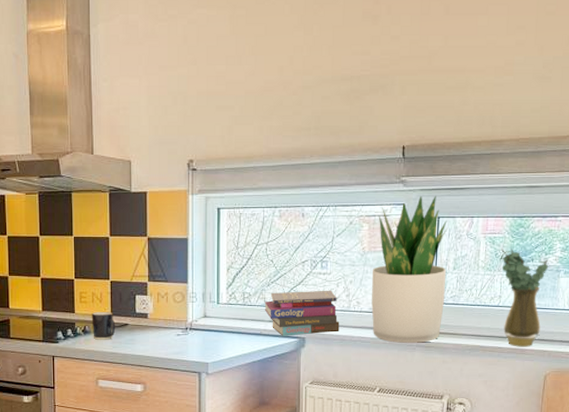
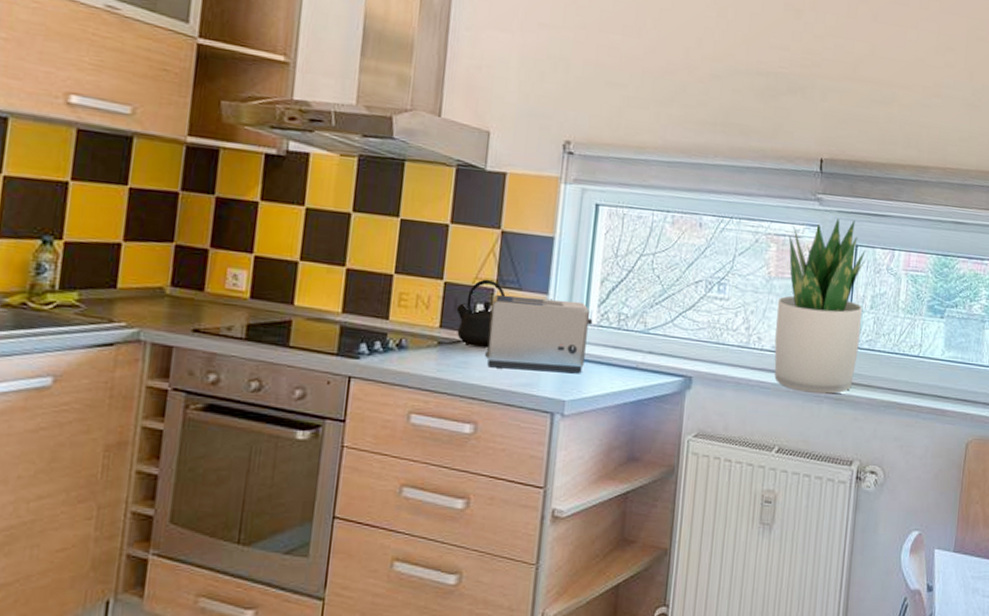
mug: present [91,312,116,340] -> none [411,321,445,360]
kettle: none [121,277,156,328] -> present [456,280,506,349]
toaster: none [146,286,224,342] -> present [485,295,593,374]
books: present [264,290,340,336] -> none [643,316,736,374]
vase: present [500,247,549,347] -> none [921,288,974,408]

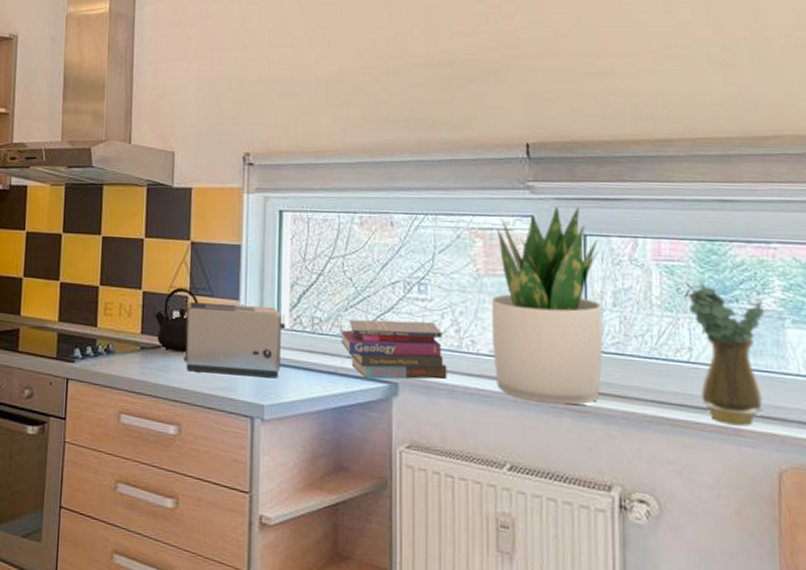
books: none [643,316,736,374] -> present [340,319,447,380]
vase: none [921,288,974,408] -> present [683,280,765,427]

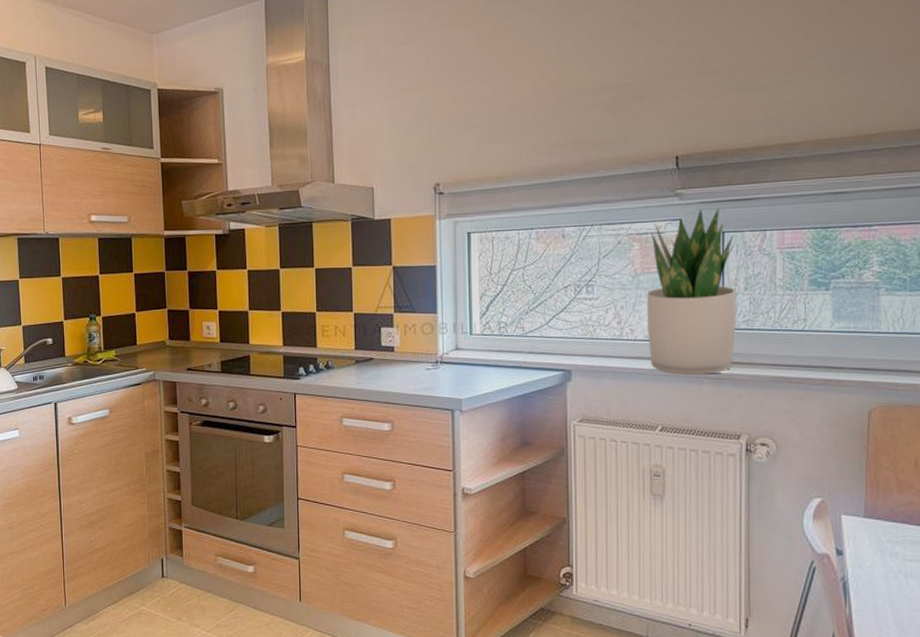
kettle: present [155,288,199,353] -> none [366,308,403,363]
toaster: present [184,302,286,378] -> none [393,316,477,377]
books: present [340,319,447,380] -> none [523,317,611,369]
vase: present [683,280,765,427] -> none [801,263,865,378]

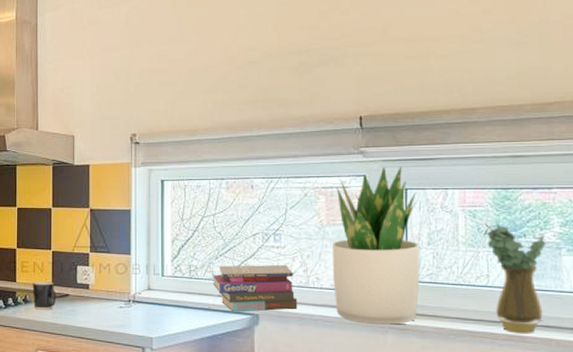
mug: none [334,346,360,376] -> present [32,282,57,310]
books: none [523,317,611,369] -> present [212,264,298,313]
vase: none [801,263,865,378] -> present [483,221,546,334]

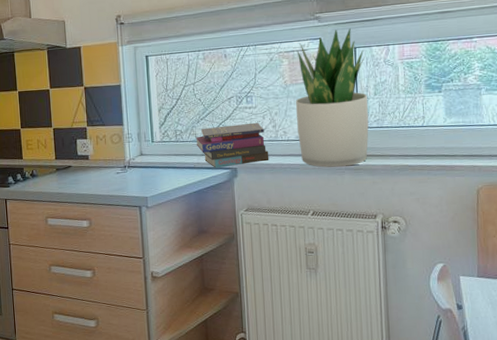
mug: present [32,282,57,310] -> none [38,156,61,182]
vase: present [483,221,546,334] -> none [419,71,469,164]

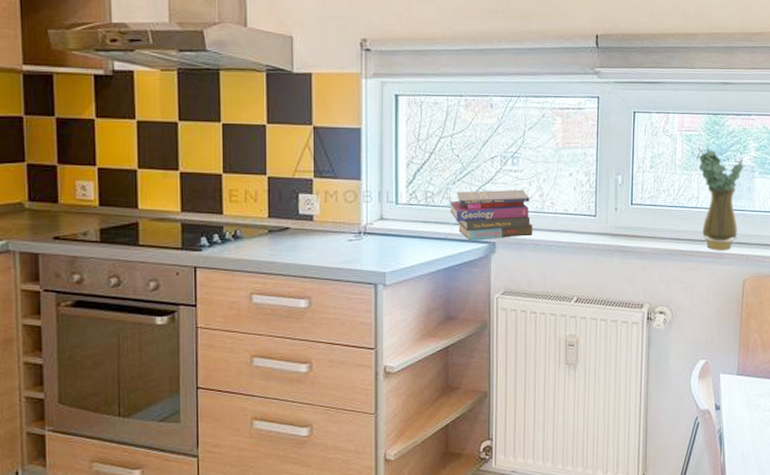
planter: present [296,29,369,168] -> none [567,89,644,249]
vase: none [419,71,469,164] -> present [696,146,744,251]

